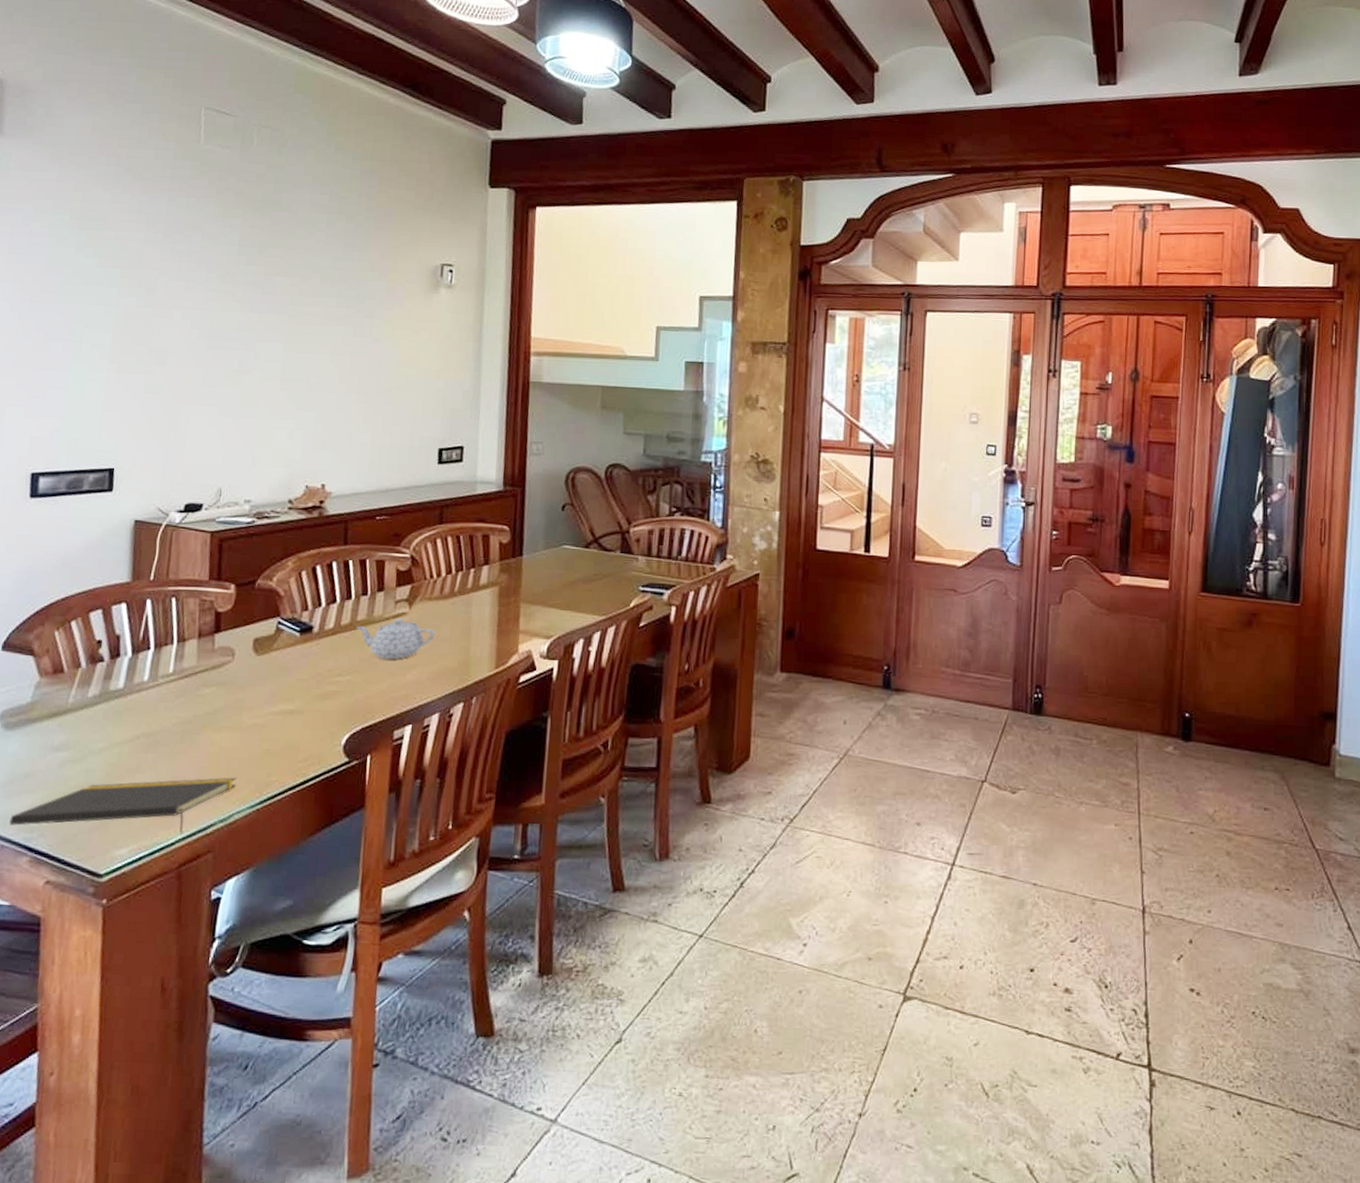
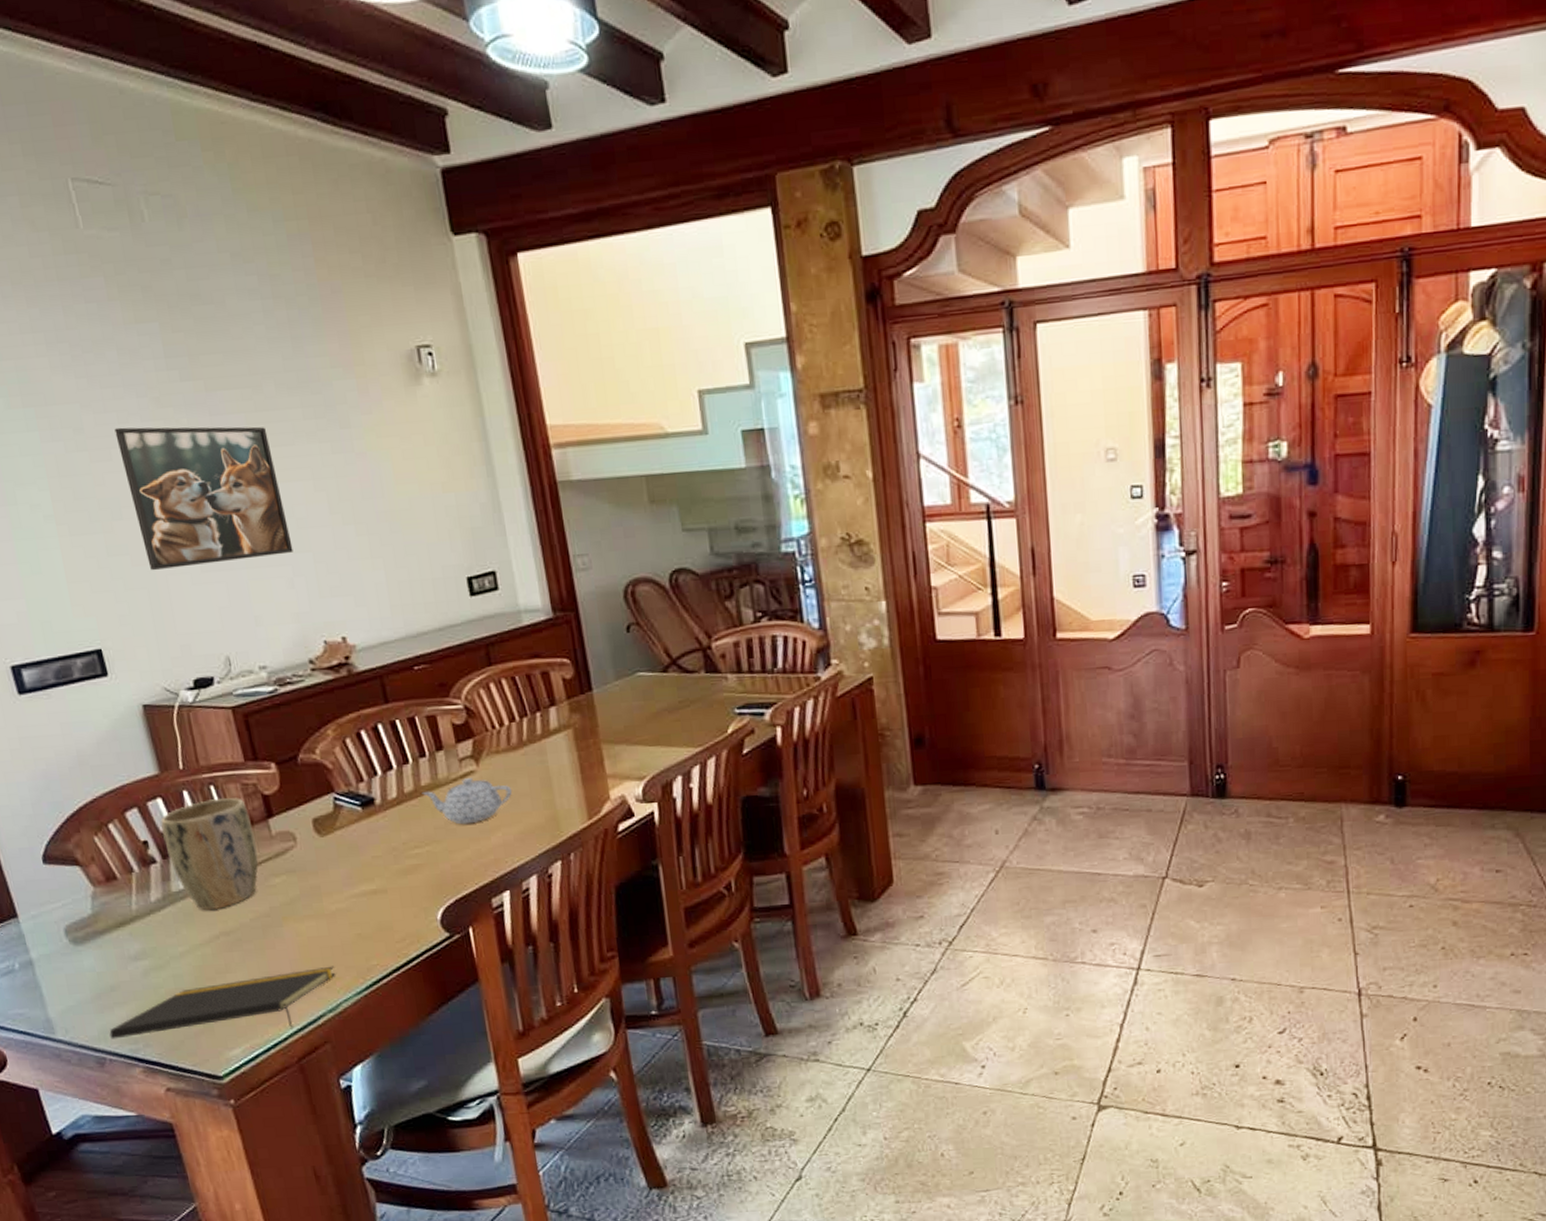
plant pot: none [116,610,199,712] -> present [160,798,259,911]
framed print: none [176,293,305,410] -> present [114,426,294,571]

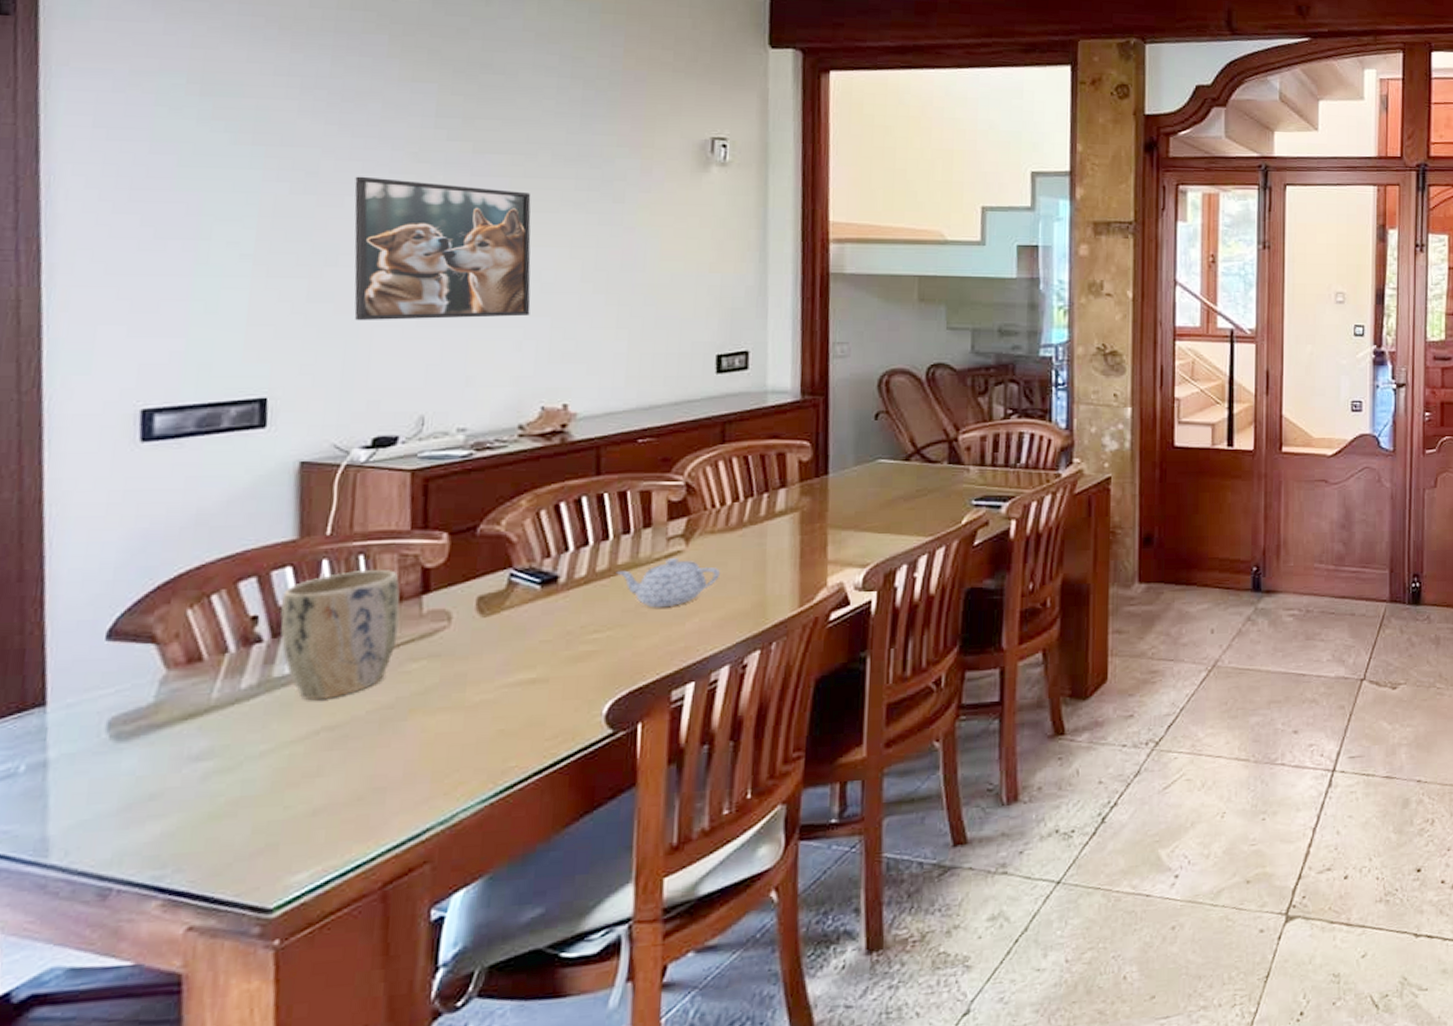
notepad: present [109,966,335,1039] -> none [128,768,461,863]

